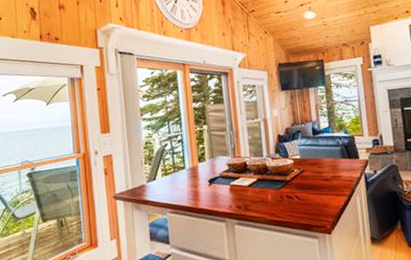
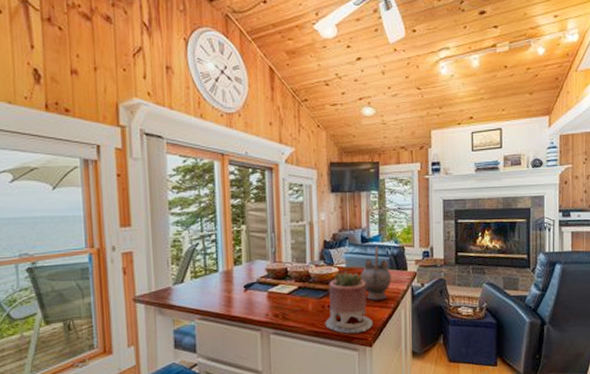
succulent planter: none [284,162,330,222] -> present [325,271,373,334]
teapot: none [315,137,345,189] -> present [361,246,392,300]

